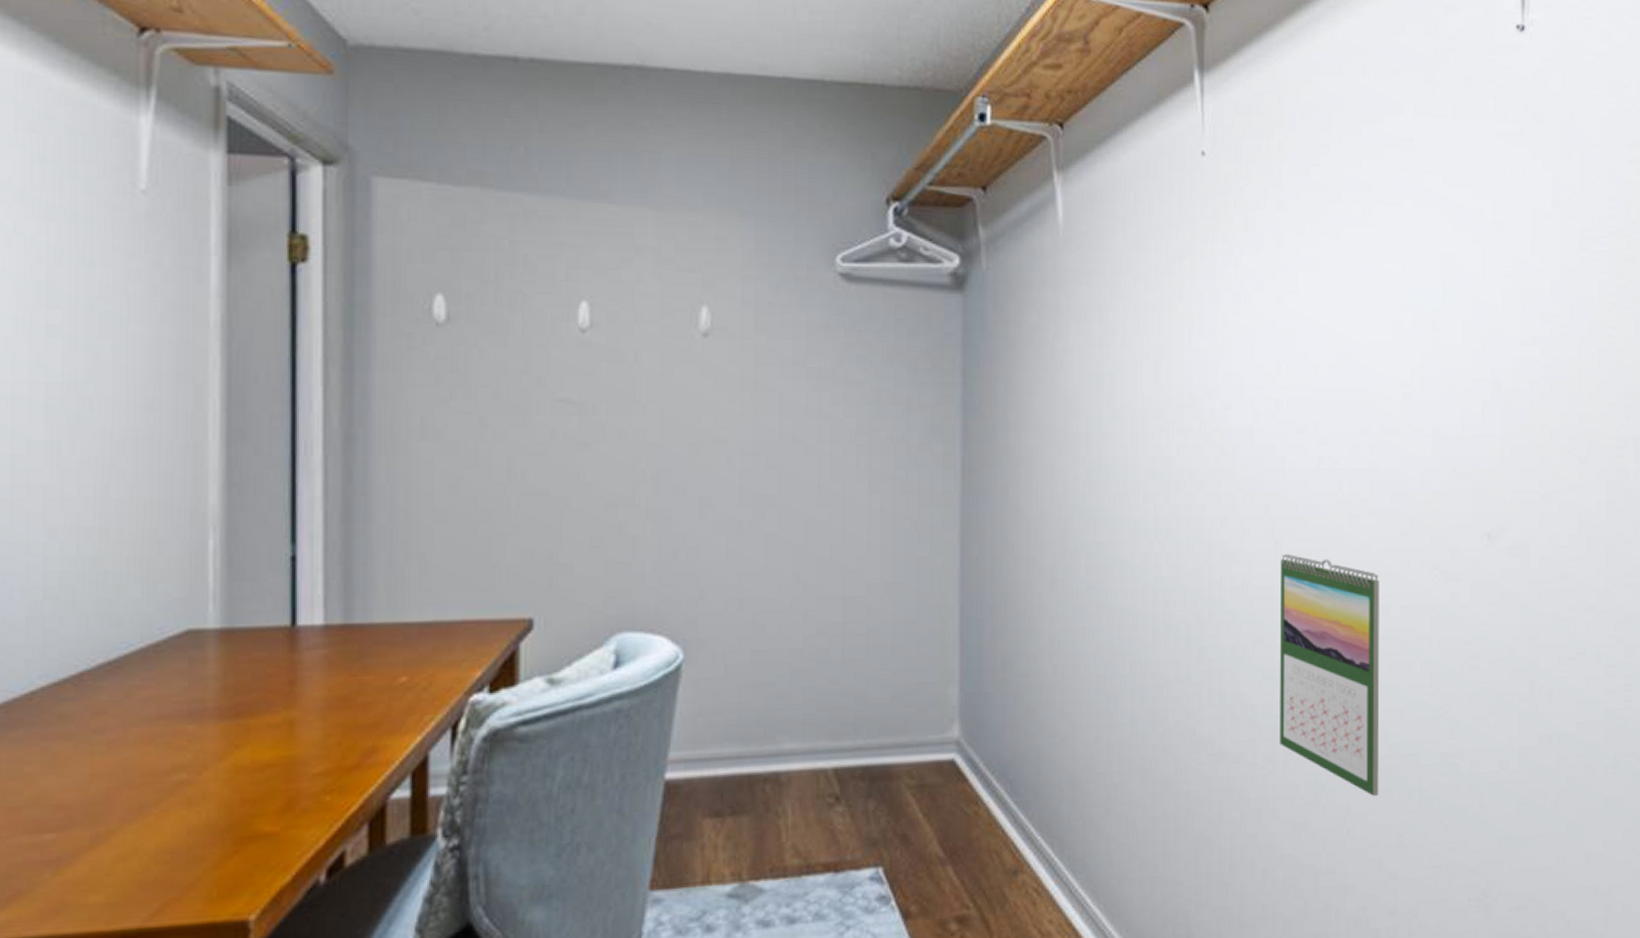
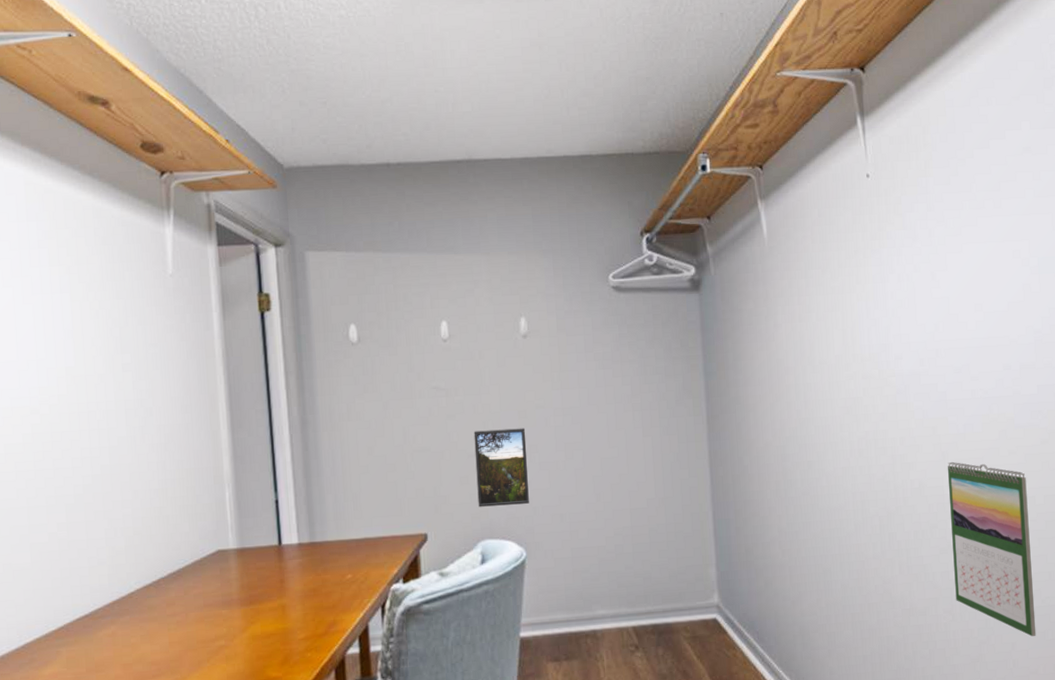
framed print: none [616,469,697,583] -> present [473,428,529,507]

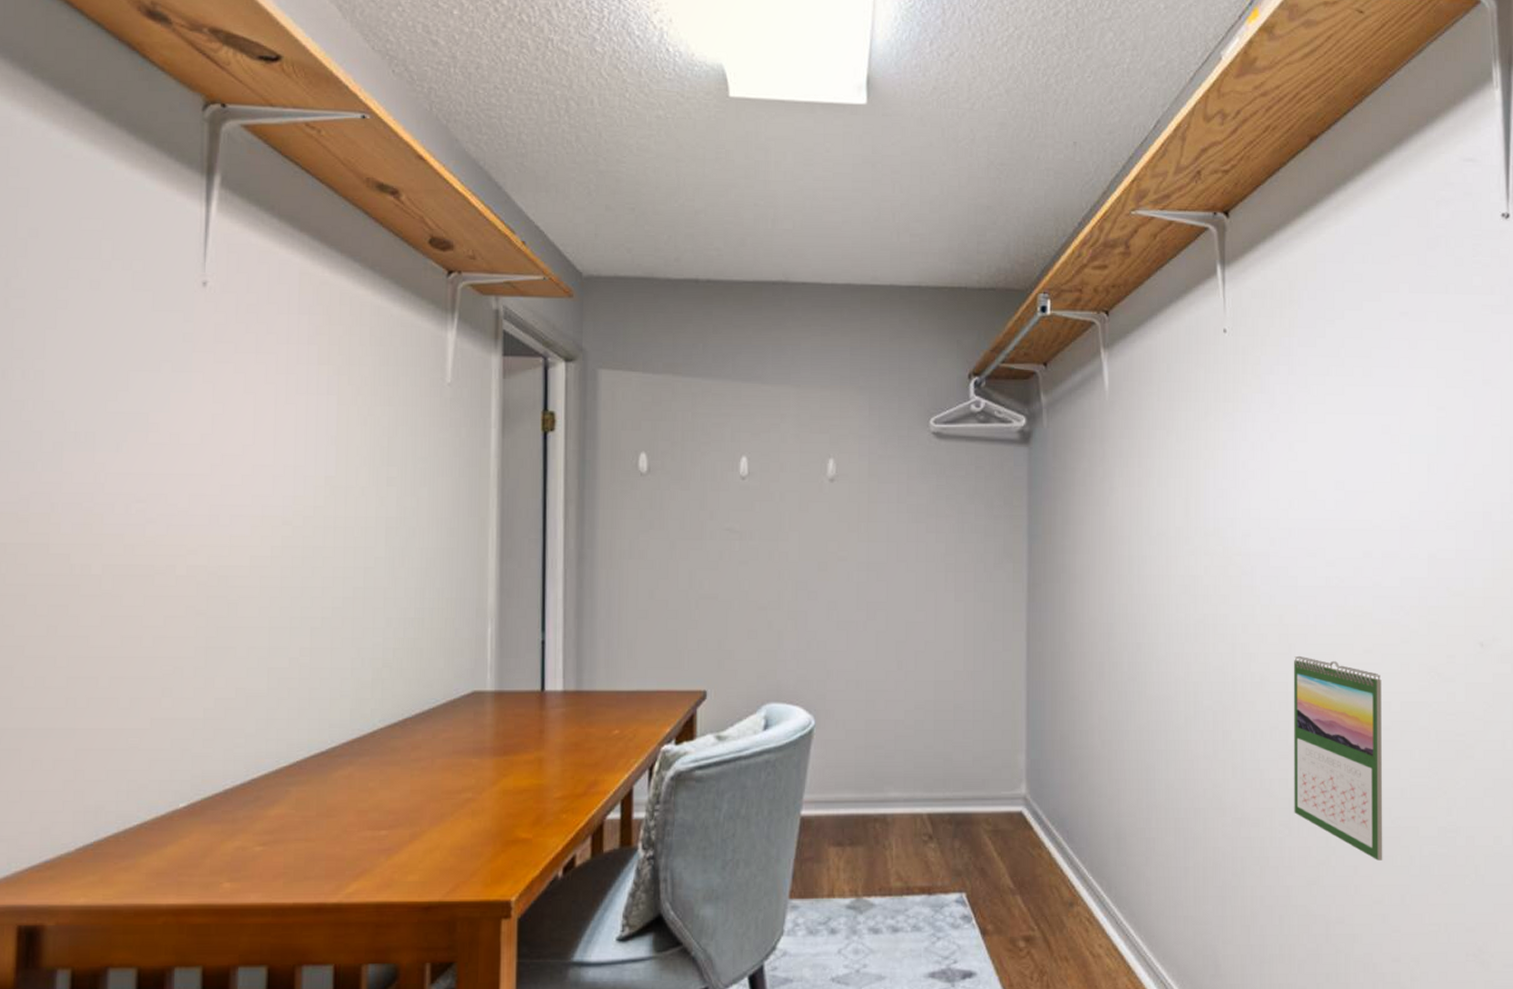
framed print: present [473,428,529,507] -> none [766,581,825,666]

